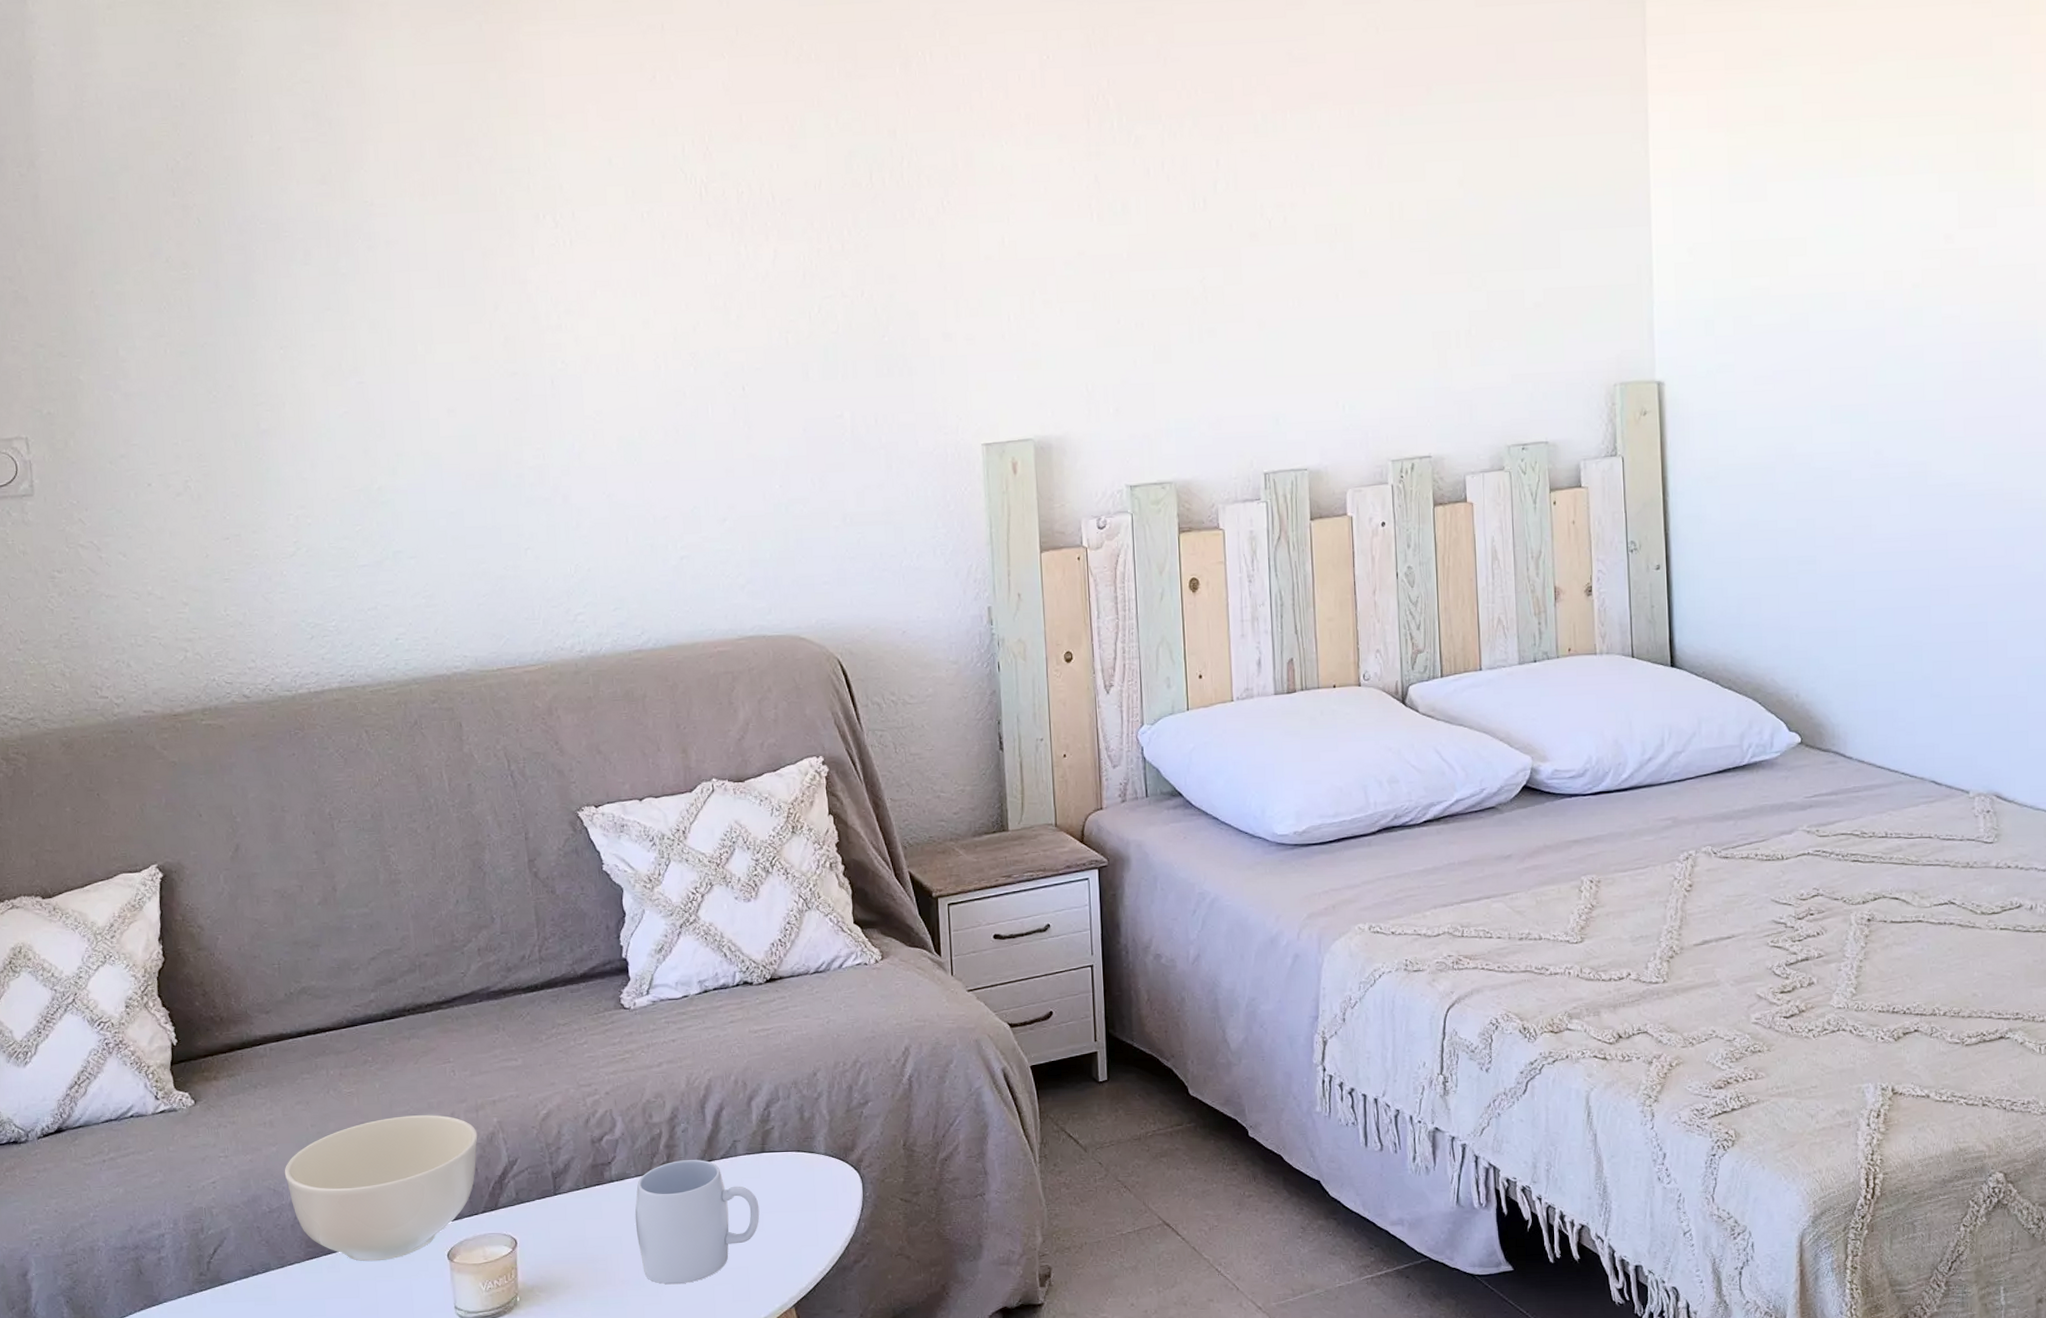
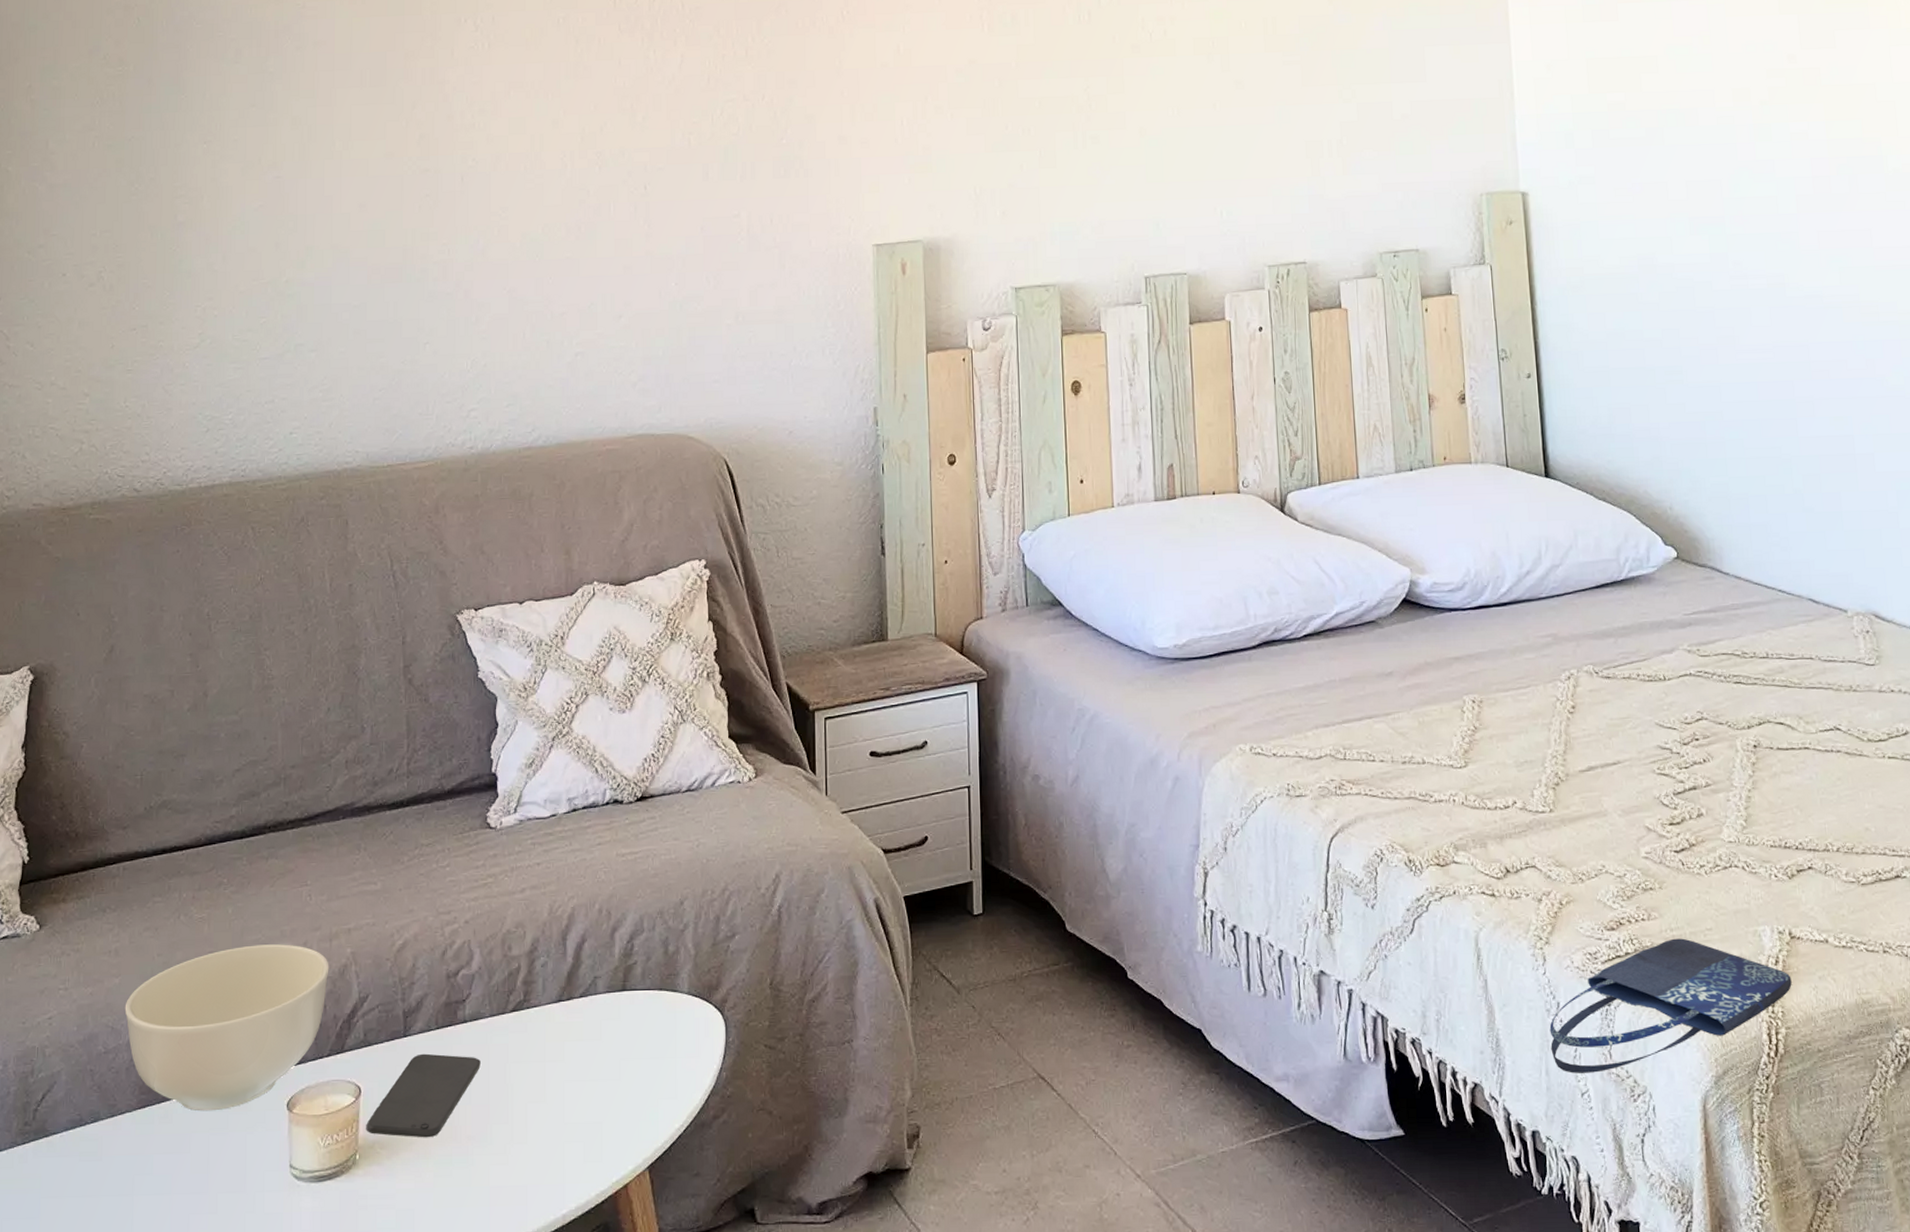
smartphone: none [524,1209,630,1283] -> present [366,1053,481,1138]
mug: present [635,1160,760,1285] -> none [486,998,617,1142]
shopping bag: none [1655,1095,1892,1216] -> present [1549,938,1792,1074]

